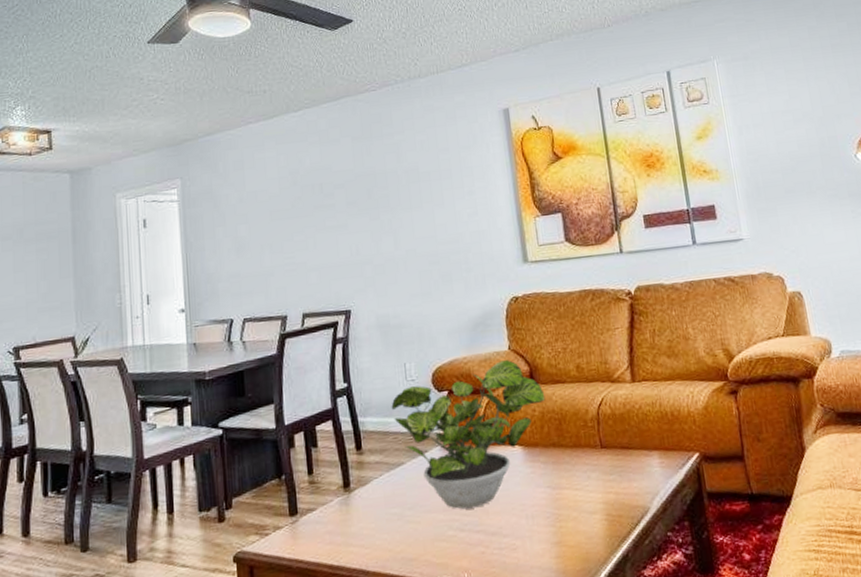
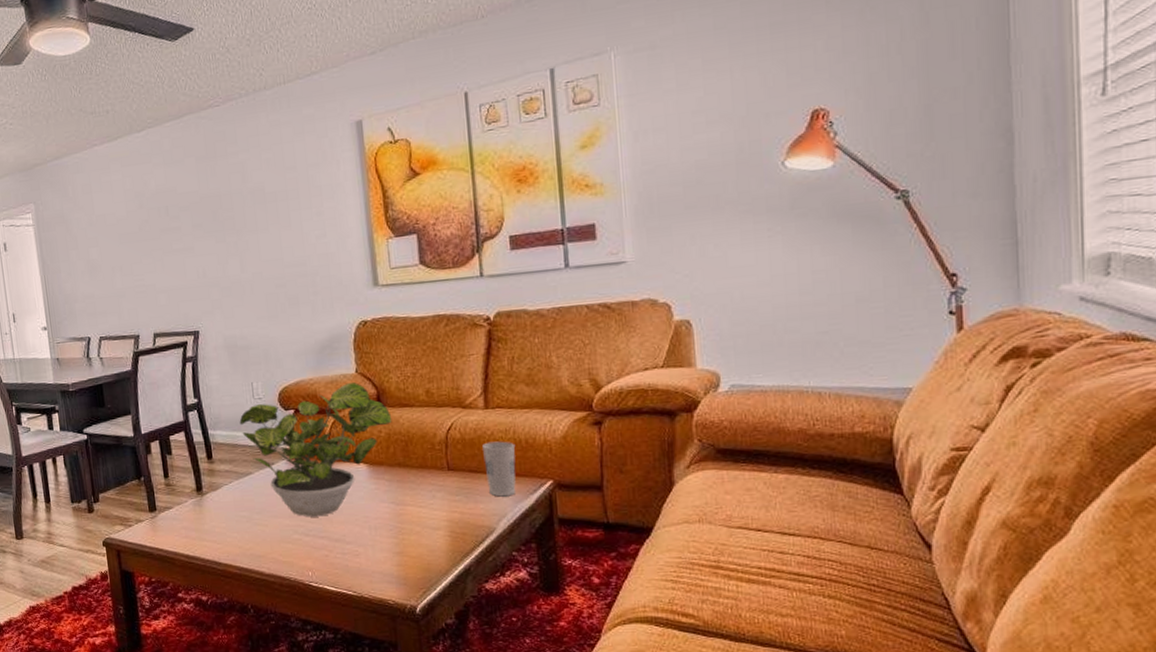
cup: none [632,414,666,474] -> present [482,441,516,497]

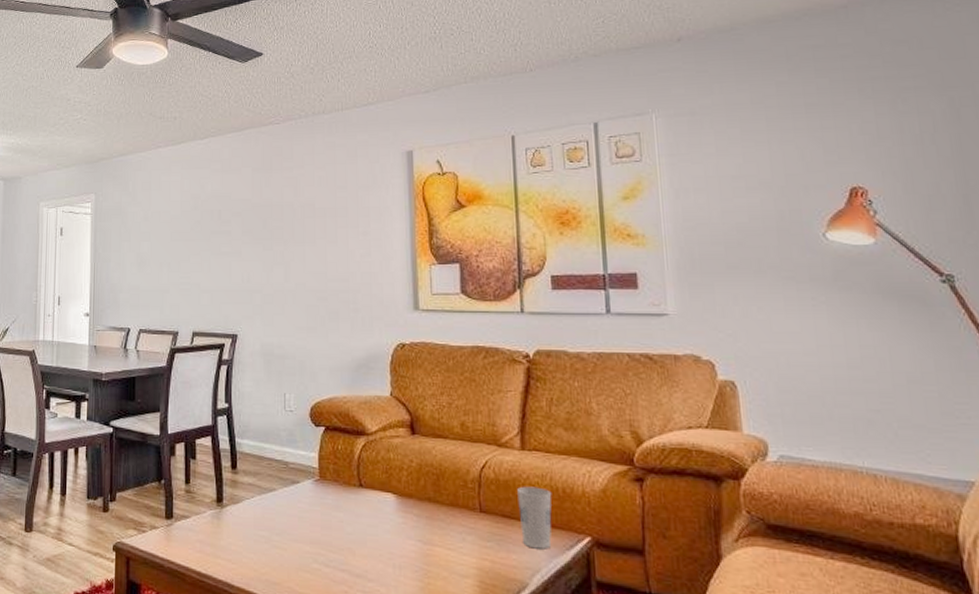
potted plant: present [239,383,392,517] -> none [268,406,425,547]

